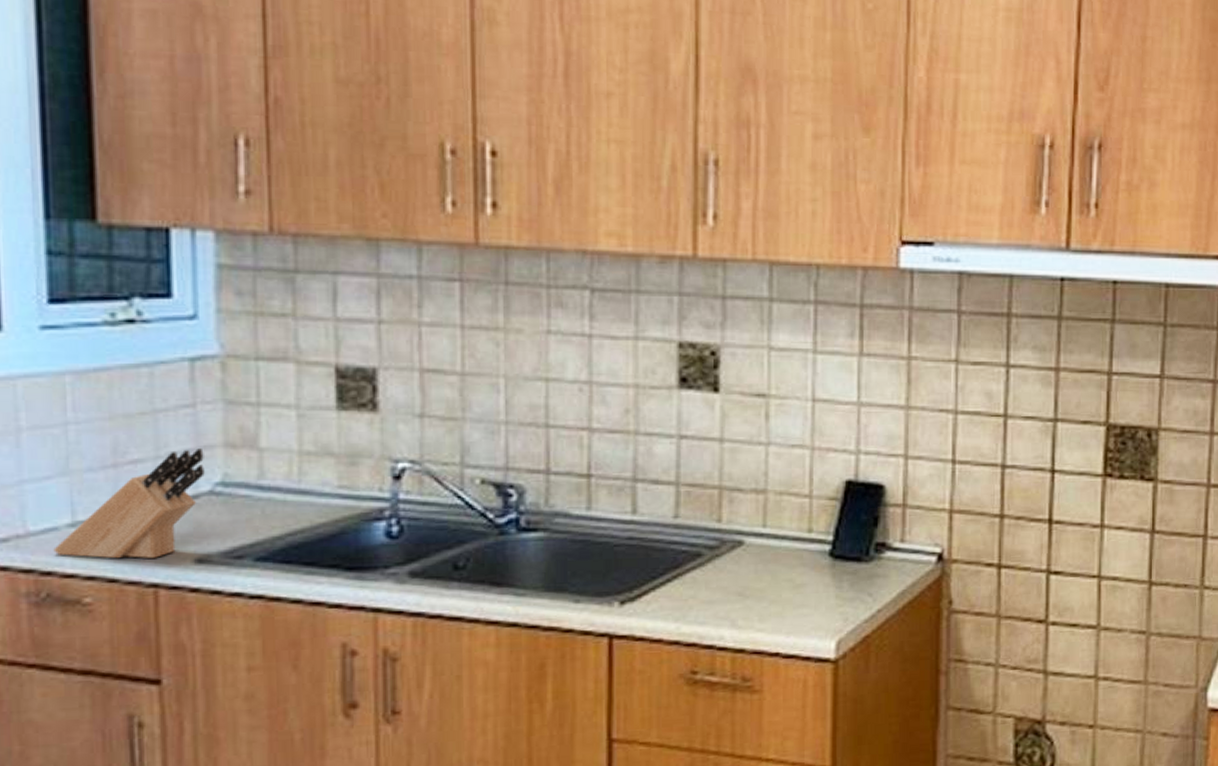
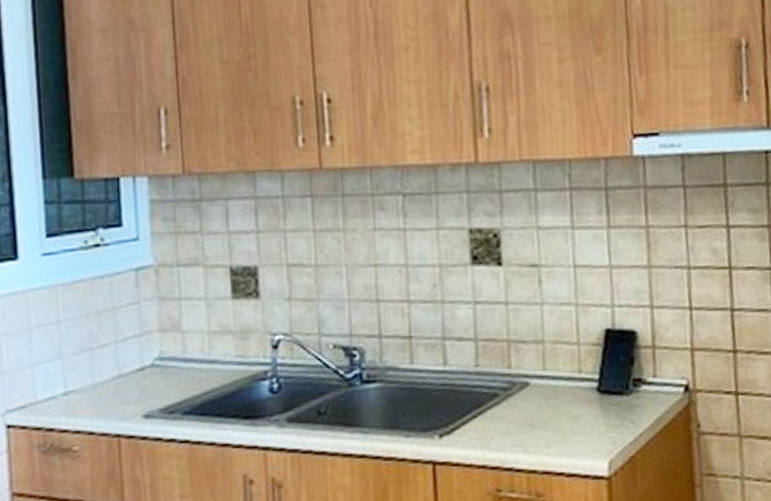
knife block: present [53,448,205,559] -> none [54,334,147,418]

